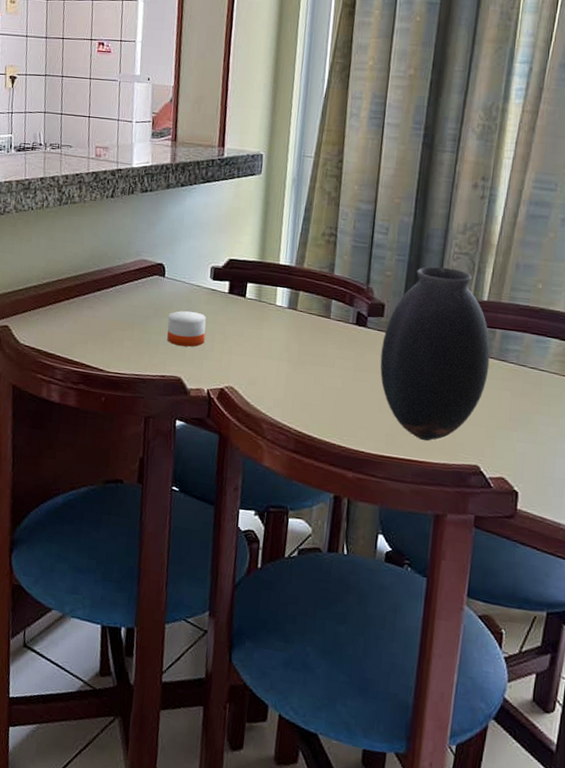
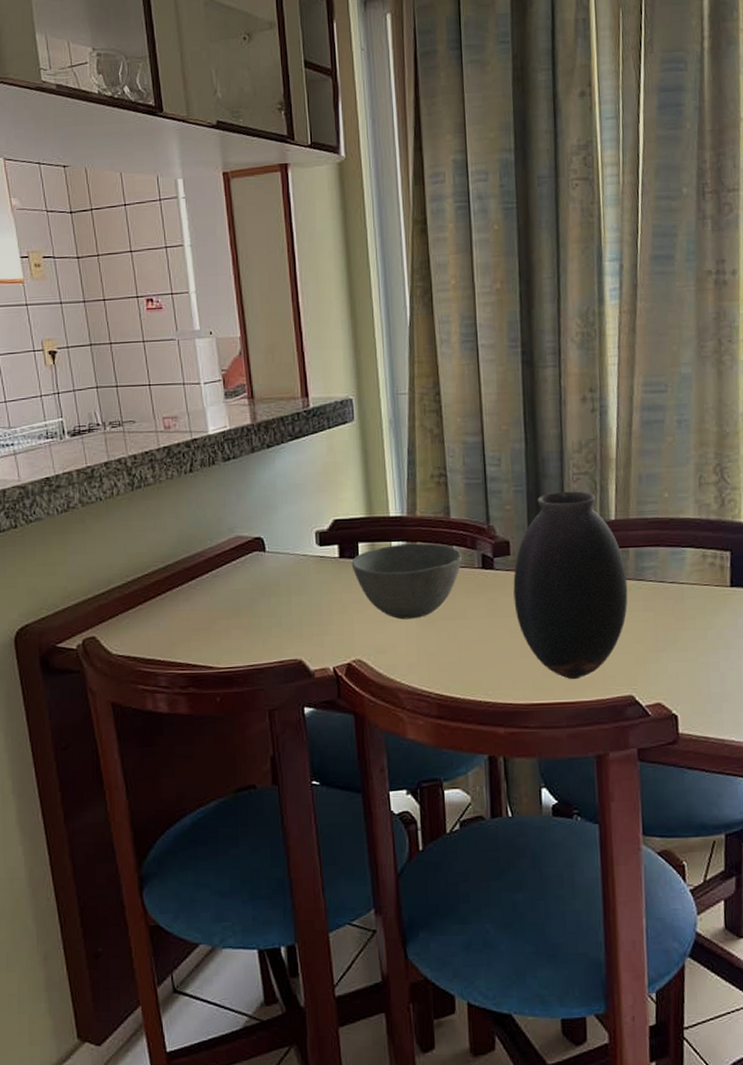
candle: present [167,311,206,347] -> none [276,584,321,625]
bowl: none [238,290,339,360] -> present [351,543,462,620]

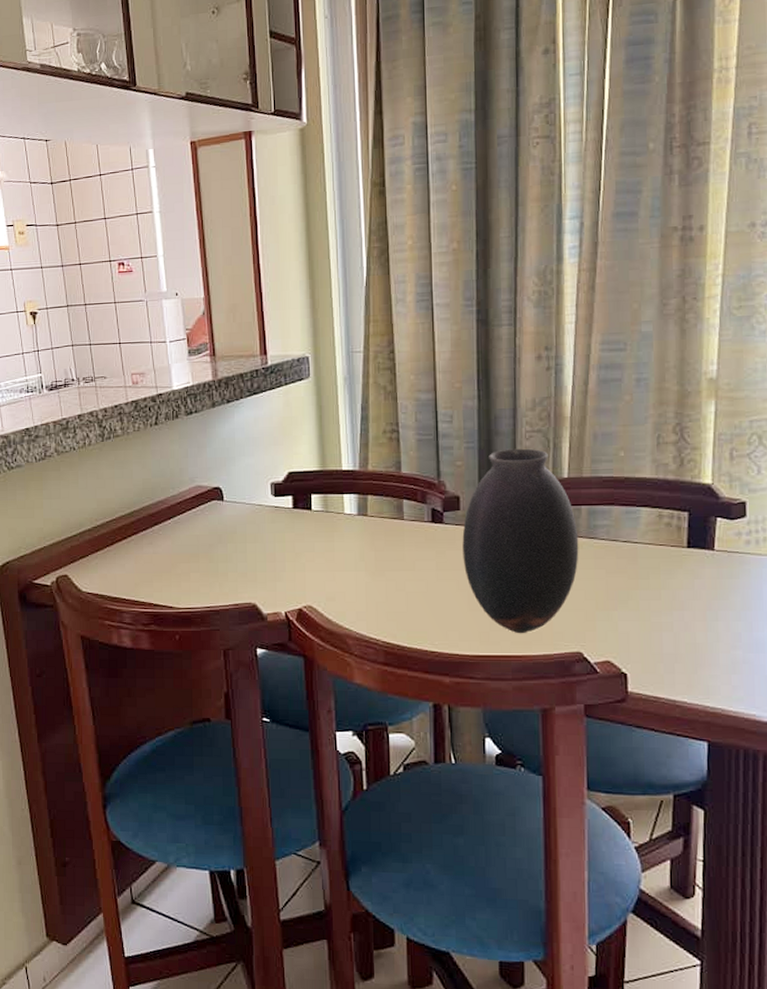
bowl: present [351,543,462,620] -> none [304,496,412,569]

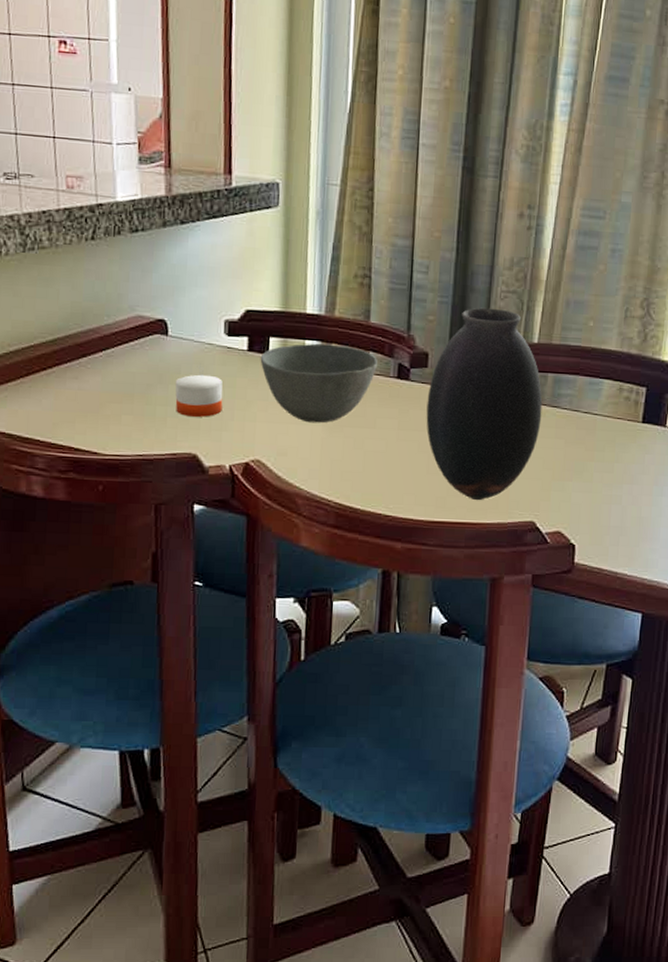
candle: none [232,532,275,570] -> present [175,374,223,417]
bowl: none [304,496,412,569] -> present [260,343,378,423]

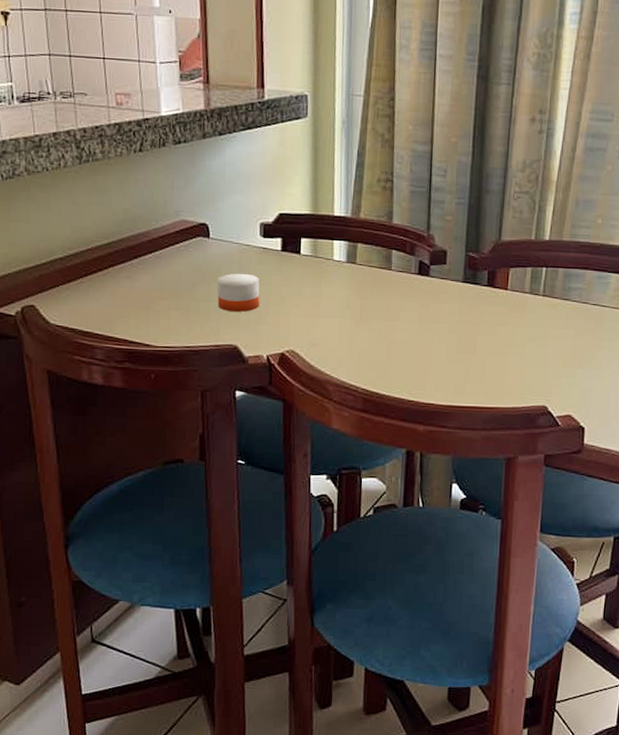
bowl: present [260,343,378,423] -> none [292,243,400,317]
vase: present [426,307,543,501] -> none [445,207,554,387]

